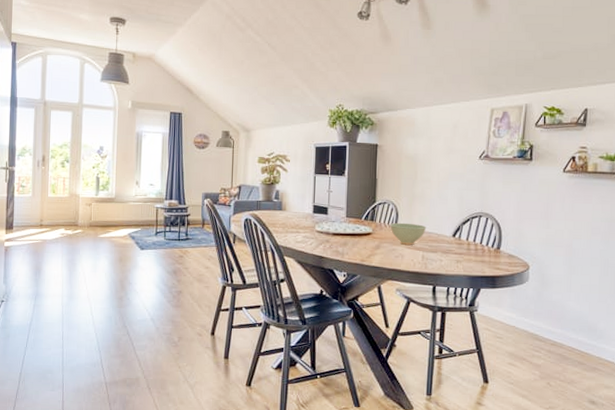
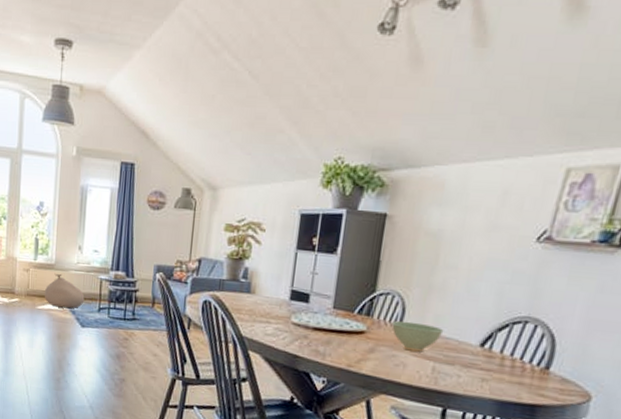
pouf: none [105,205,143,235] -> present [44,273,85,309]

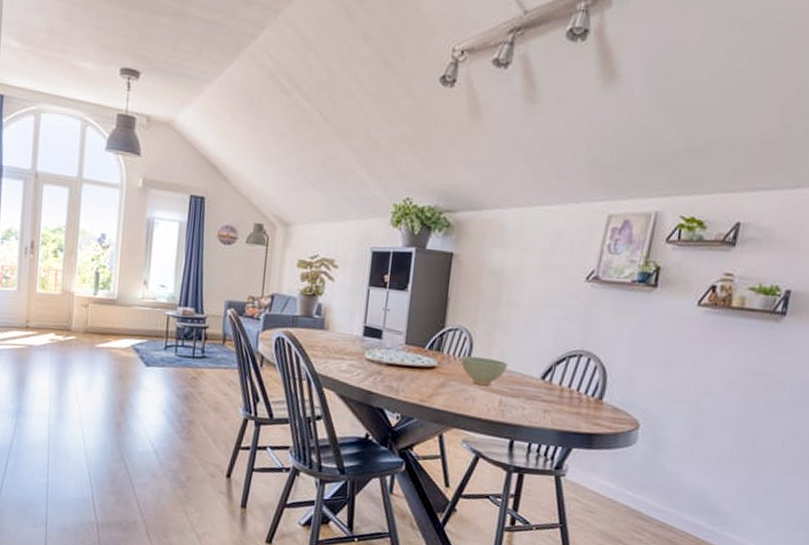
pouf: present [44,273,85,309] -> none [104,309,150,347]

